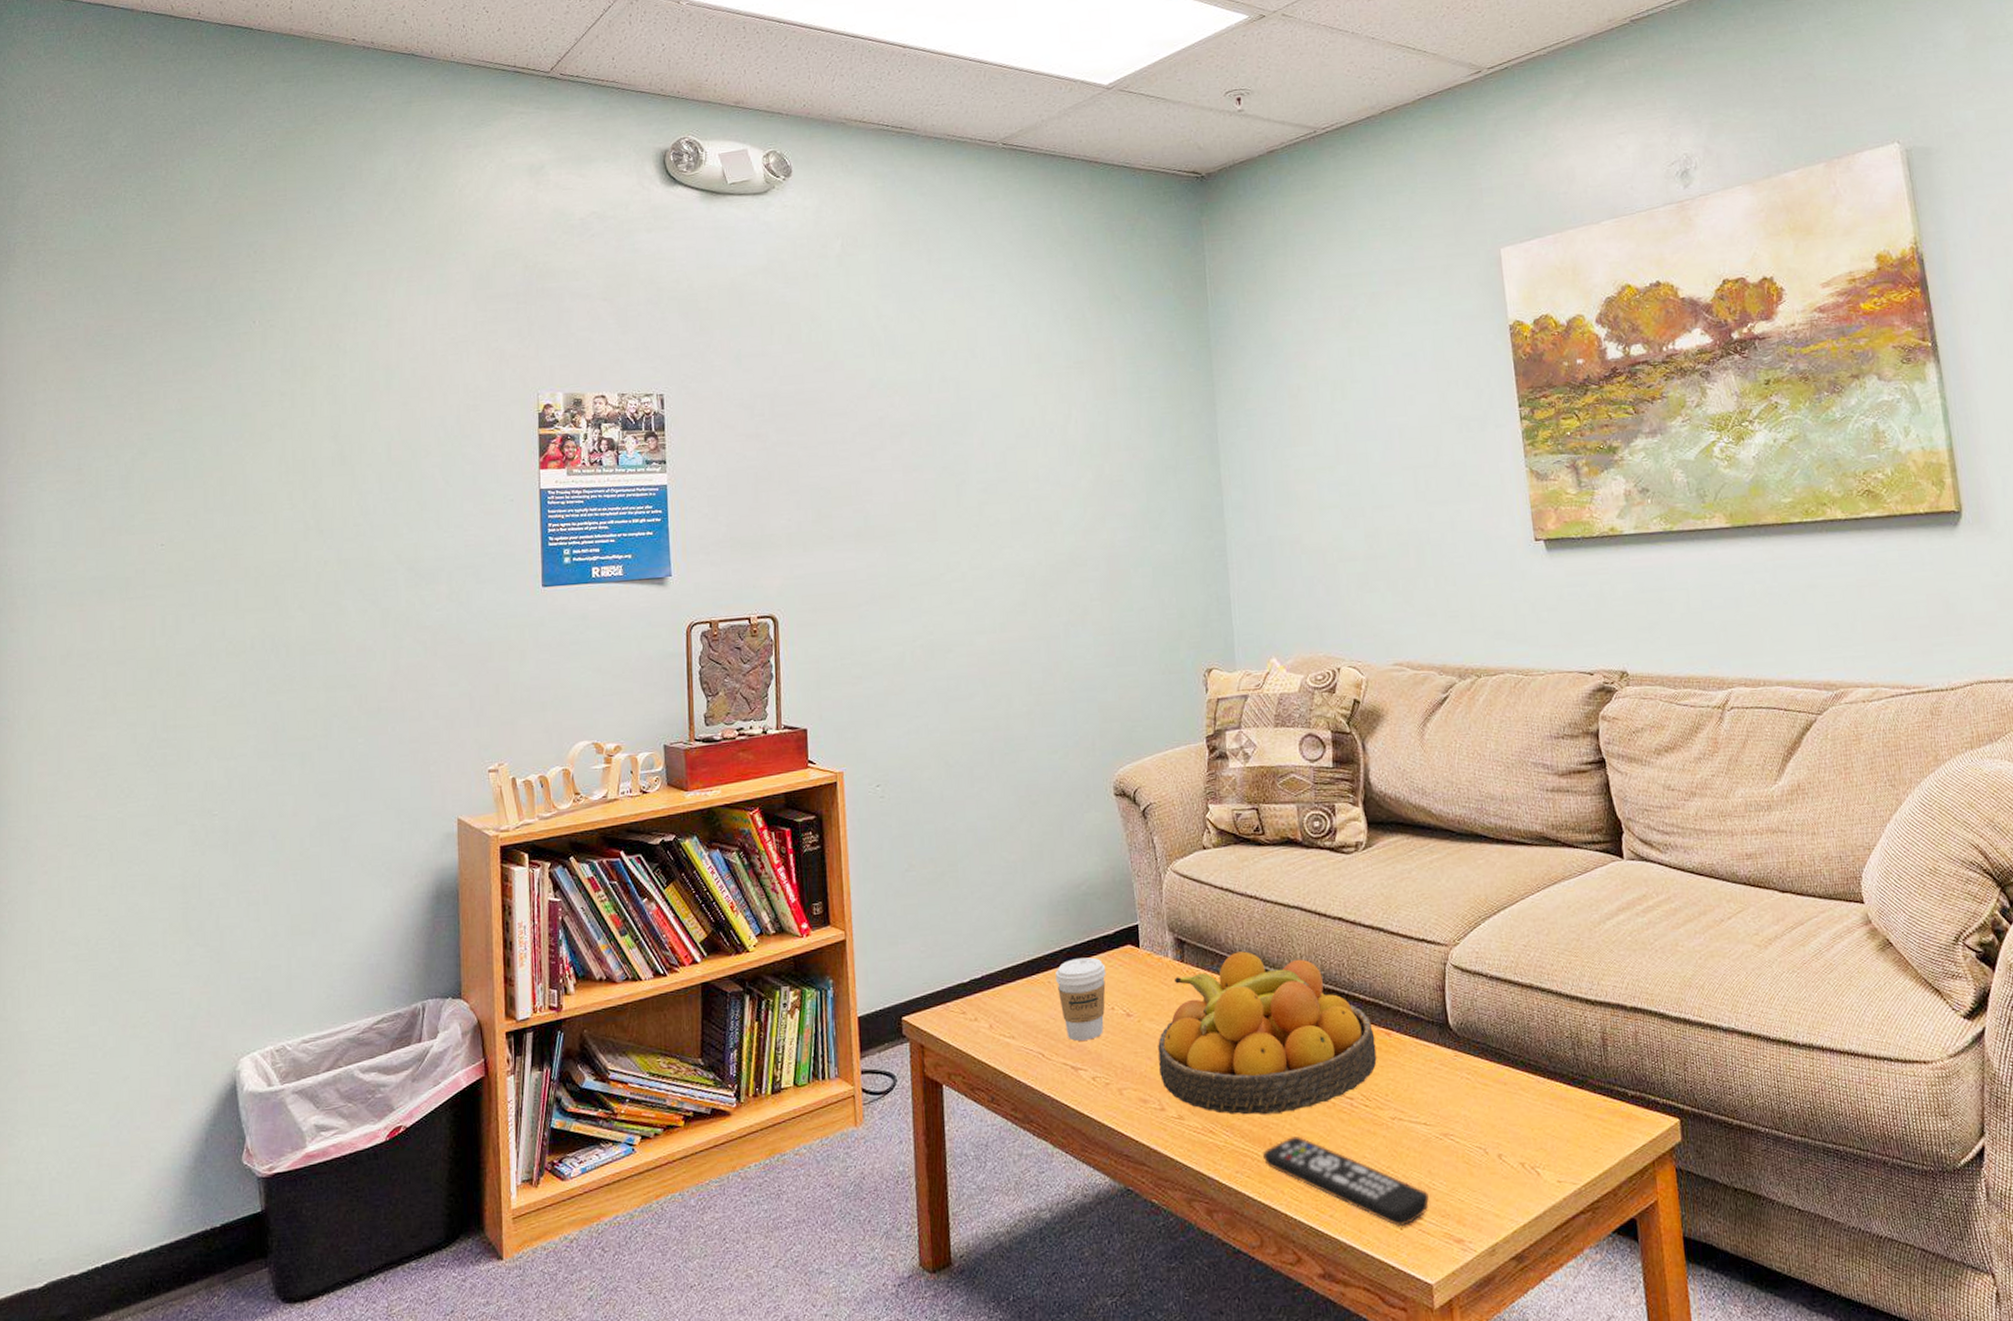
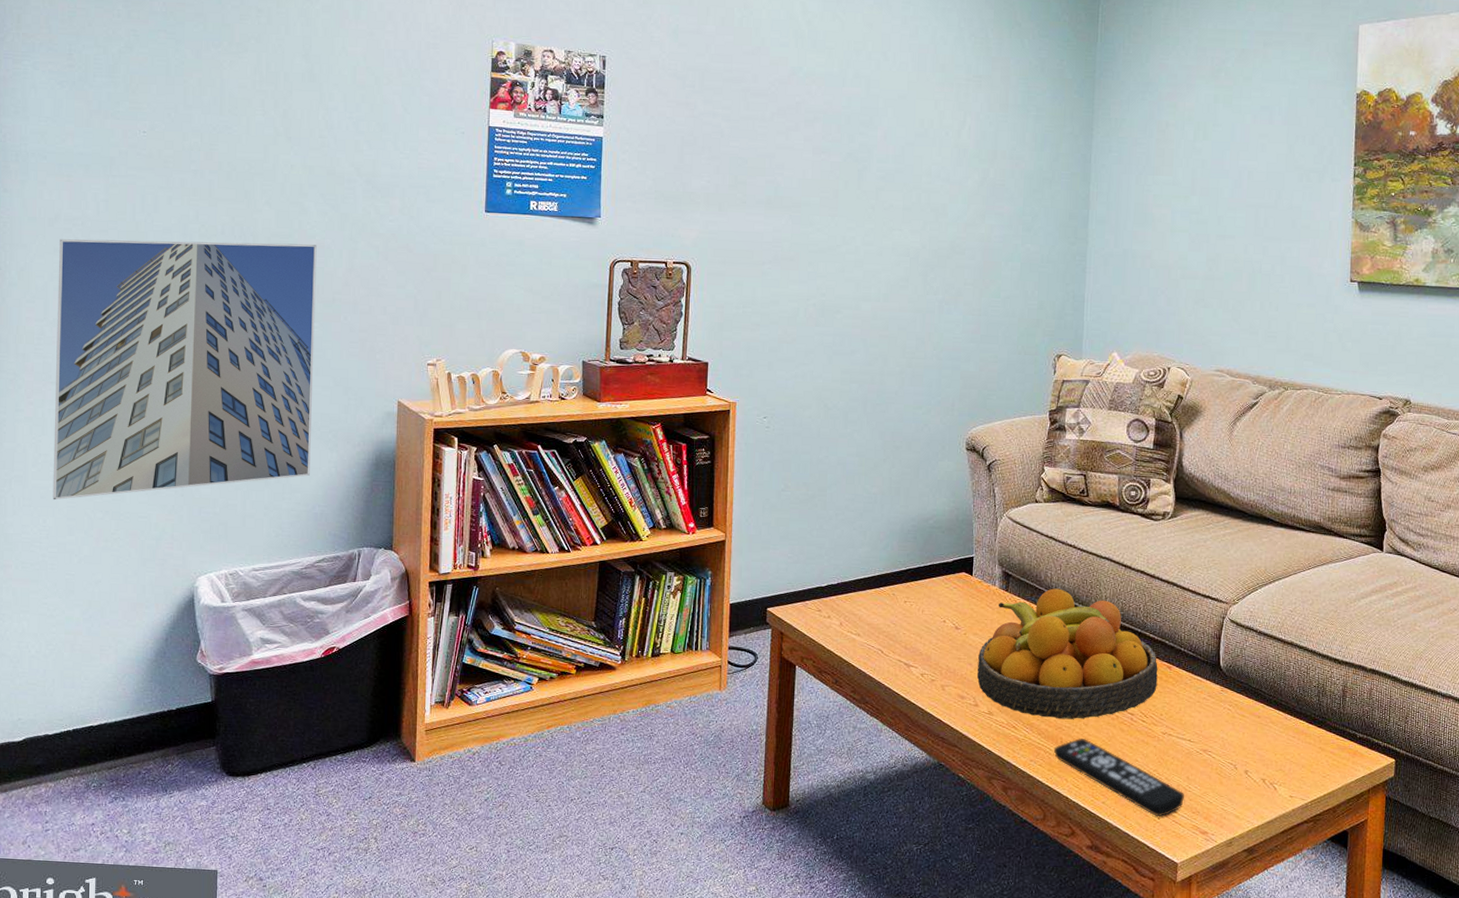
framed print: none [72,648,362,985] -> present [53,239,317,500]
coffee cup: present [1055,957,1106,1041] -> none [899,578,942,644]

